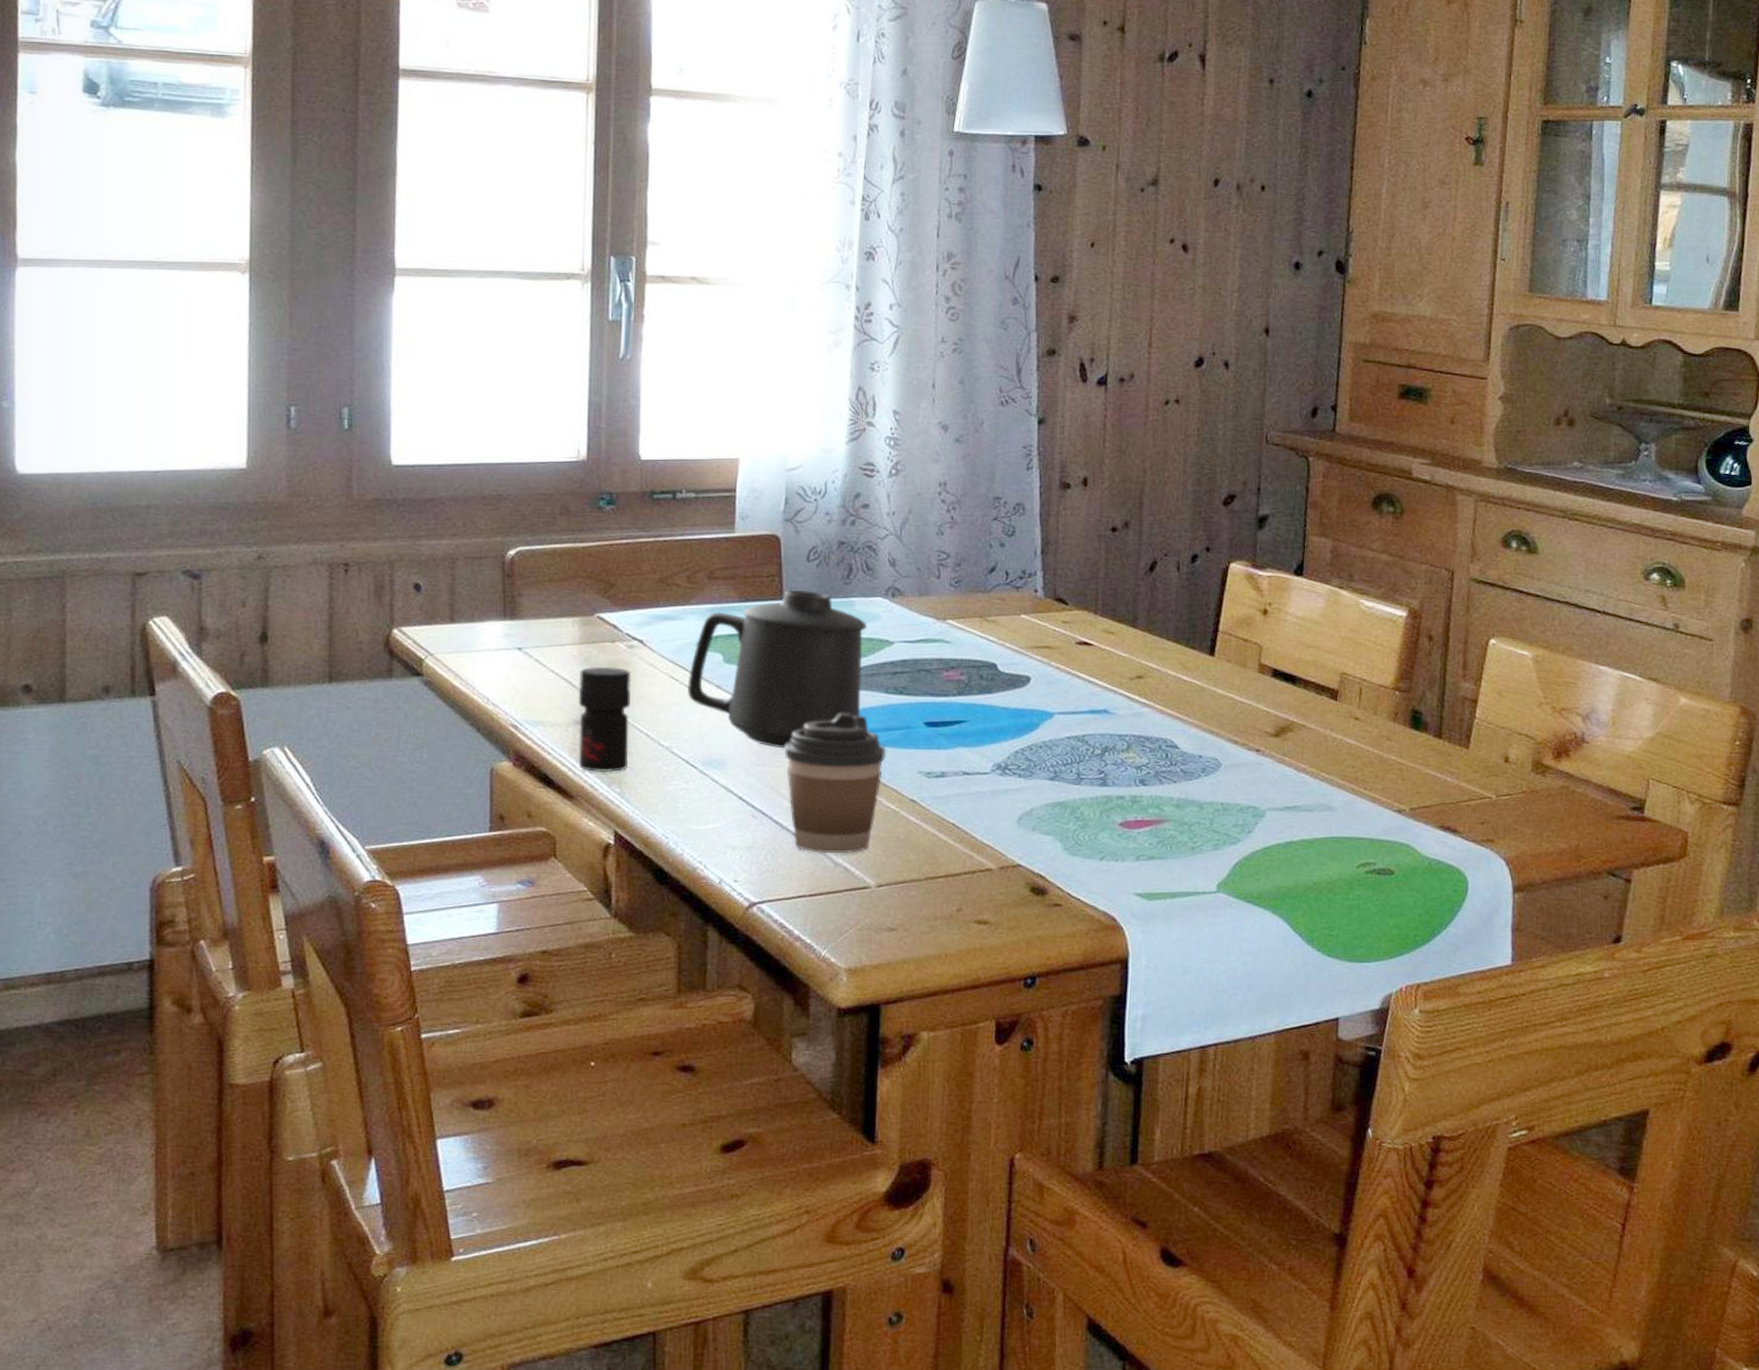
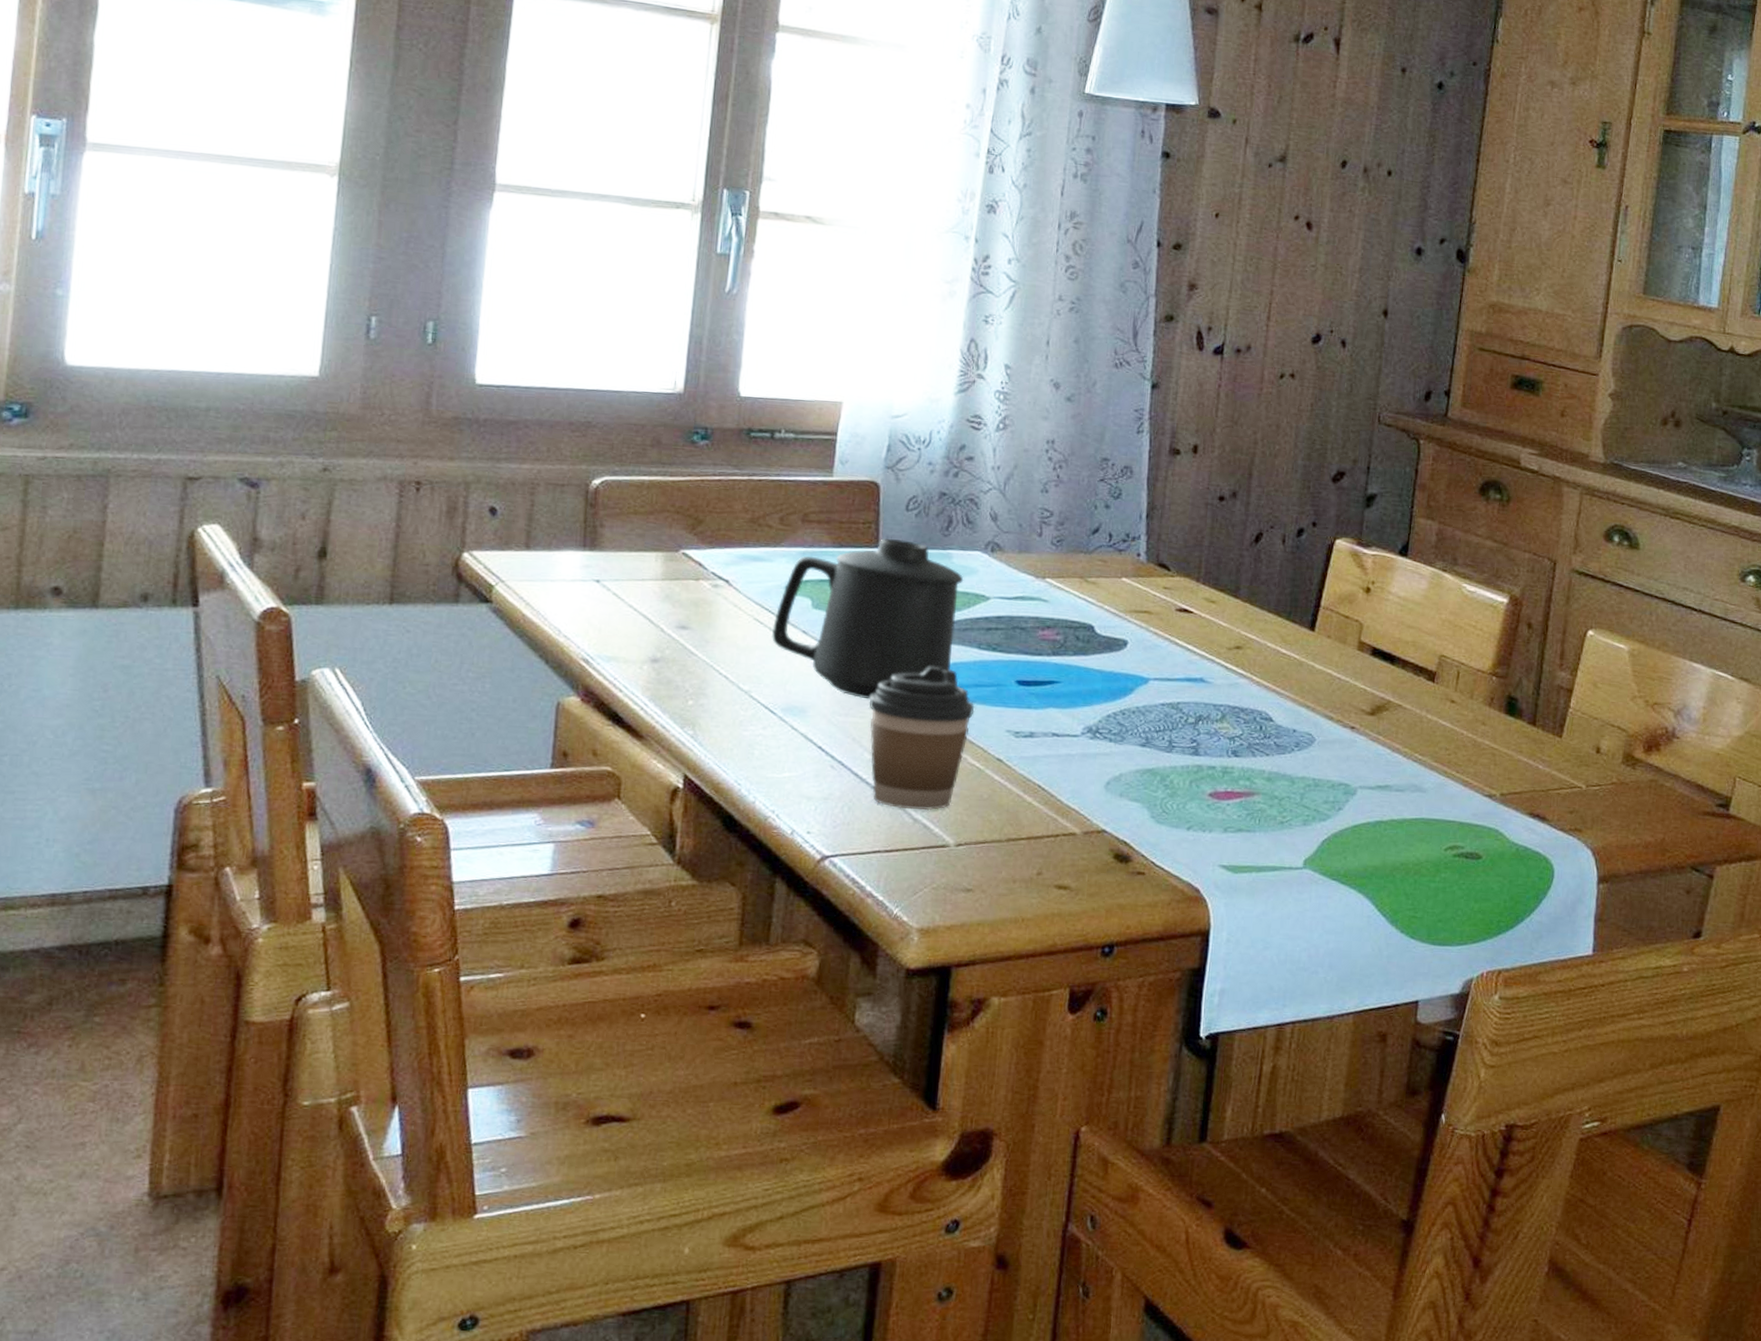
jar: present [578,666,631,773] -> none [651,604,714,714]

